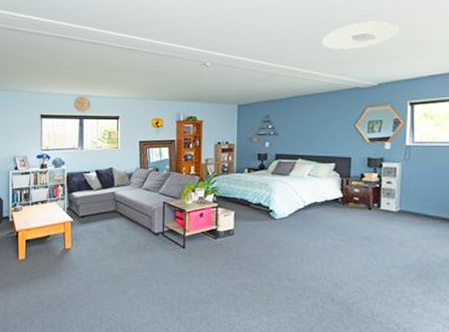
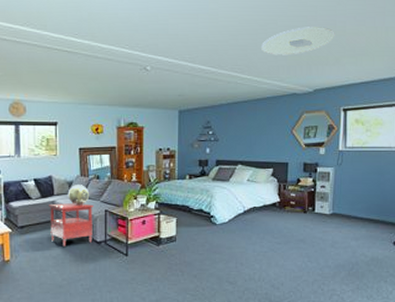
side table: none [109,194,152,237] -> present [49,203,94,247]
decorative globe: none [127,176,149,197] -> present [67,185,90,206]

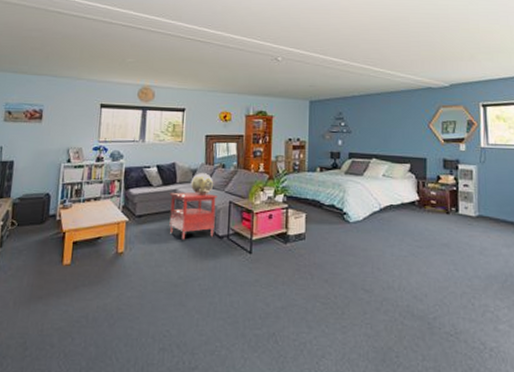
ceiling light: present [261,27,335,55] -> none [394,24,469,51]

